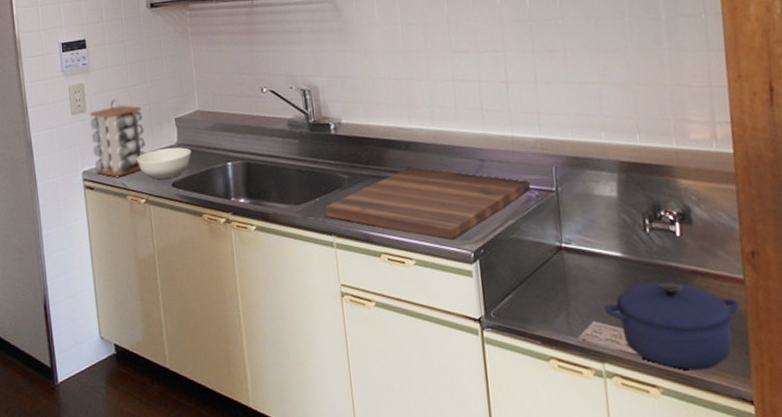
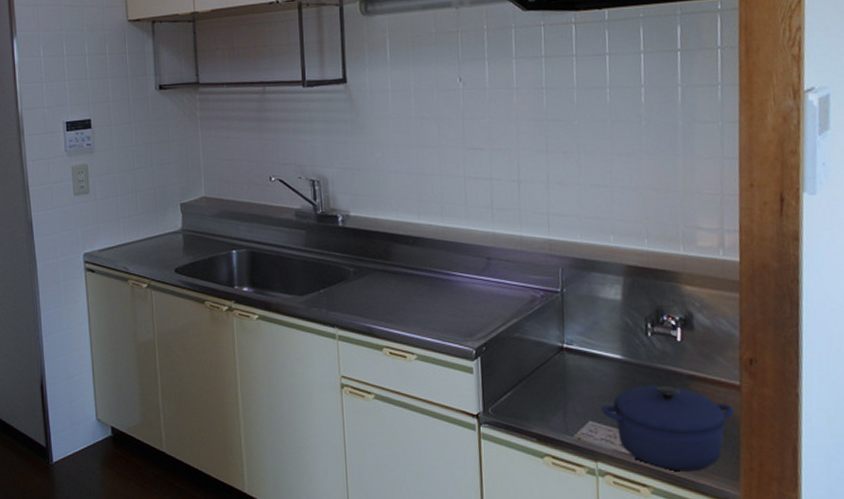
spice rack: present [89,98,145,177] -> none [93,181,149,261]
bowl: present [136,147,192,179] -> none [139,233,196,264]
cutting board: present [325,166,531,241] -> none [329,261,537,338]

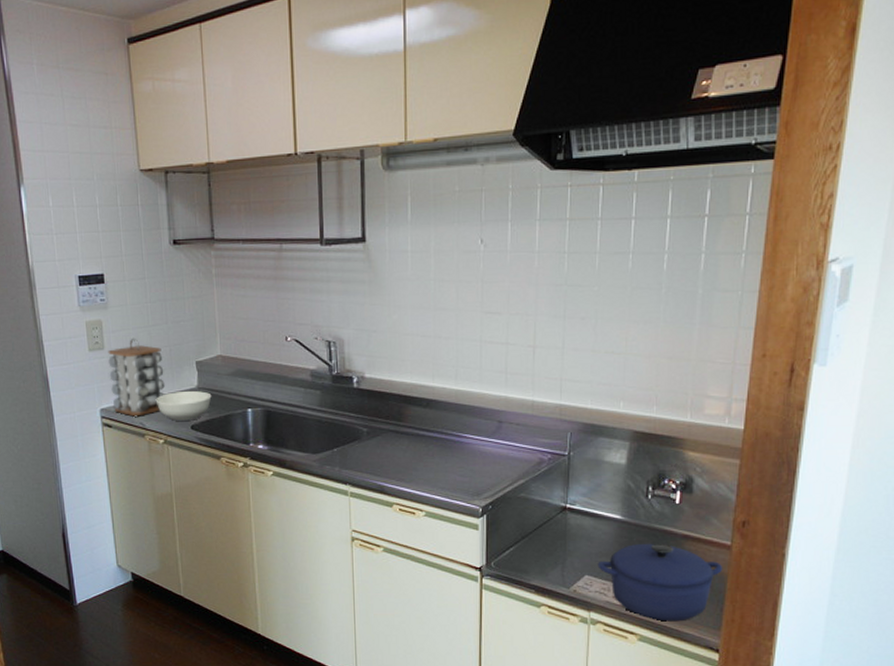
spice rack: none [93,181,149,261] -> present [108,338,165,417]
bowl: none [139,233,196,264] -> present [155,390,212,421]

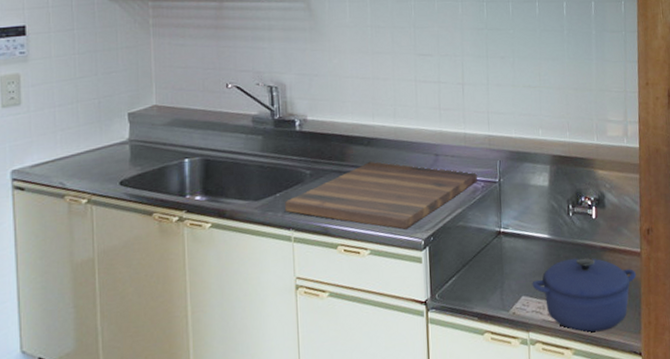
spice rack: present [108,338,165,417] -> none [25,91,91,176]
bowl: present [155,390,212,421] -> none [79,143,145,178]
cutting board: none [342,423,545,496] -> present [285,161,478,231]

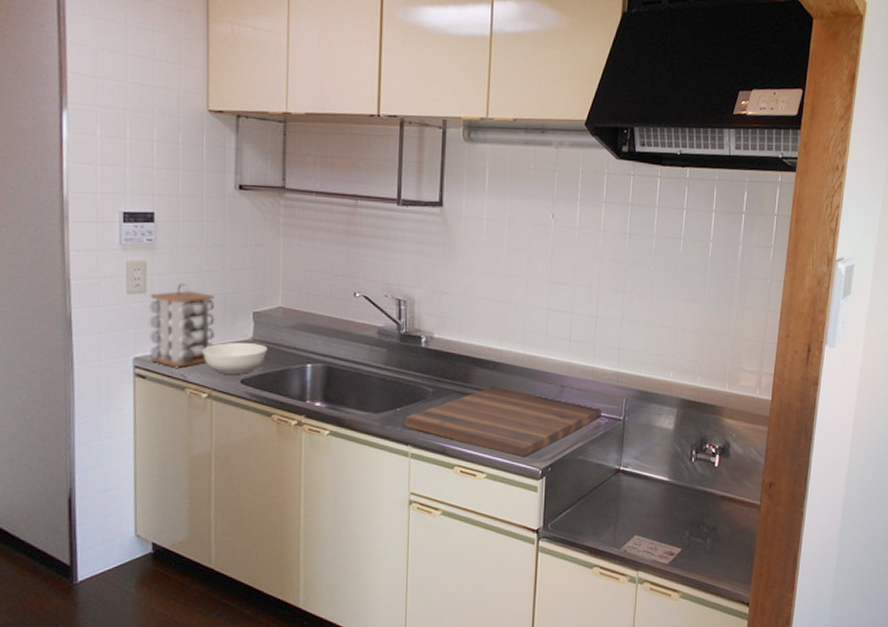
spice rack: none [25,91,91,176] -> present [149,282,215,368]
bowl: none [79,143,145,178] -> present [202,342,268,374]
cooking pot: present [532,256,637,333] -> none [646,503,754,578]

